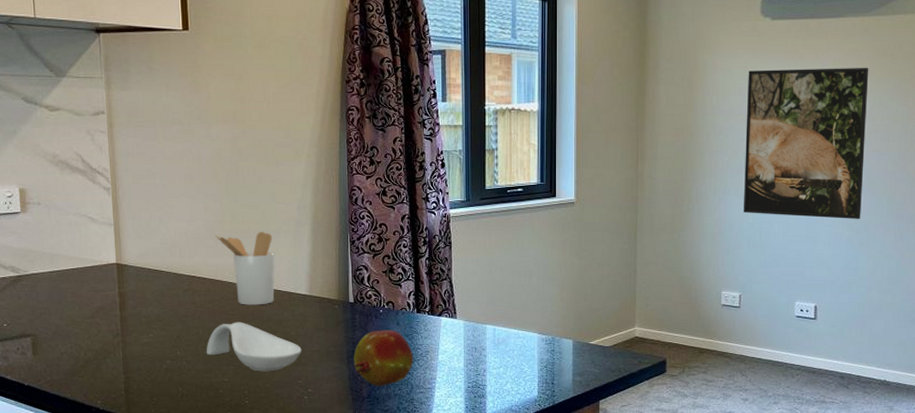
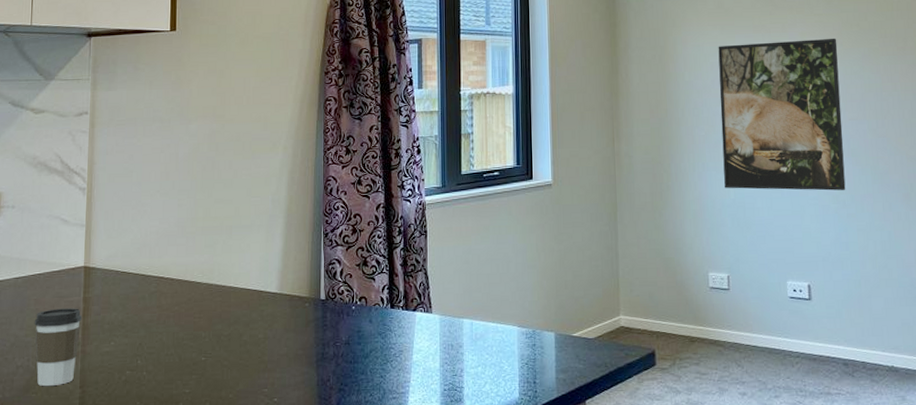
coffee cup: none [73,302,119,371] -> present [34,308,82,386]
spoon rest: present [206,322,302,372] -> none [168,325,269,381]
utensil holder: present [214,232,276,305] -> none [186,227,247,307]
fruit: present [353,330,413,387] -> none [323,328,386,393]

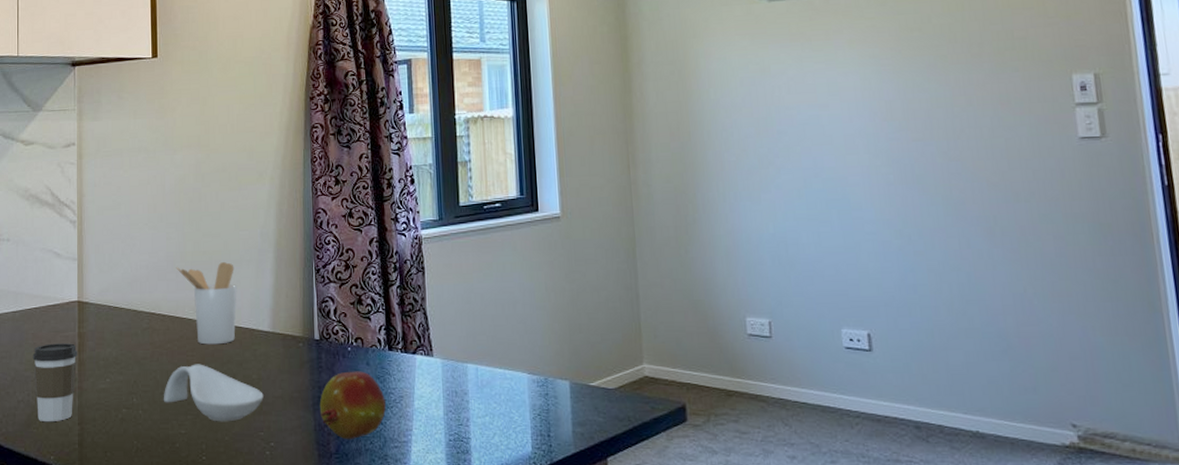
spoon rest: none [168,325,269,381] -> present [163,364,264,422]
utensil holder: none [186,227,247,307] -> present [176,262,237,345]
fruit: none [323,328,386,393] -> present [319,371,386,440]
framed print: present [718,38,846,191] -> none [748,45,911,224]

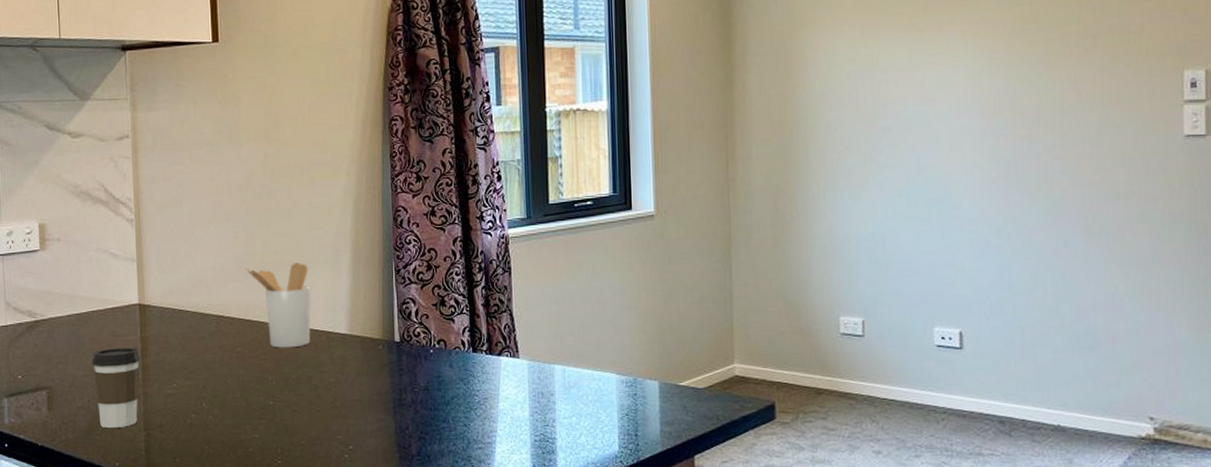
spoon rest: present [163,364,264,422] -> none [234,367,341,426]
fruit: present [319,371,386,440] -> none [400,373,470,442]

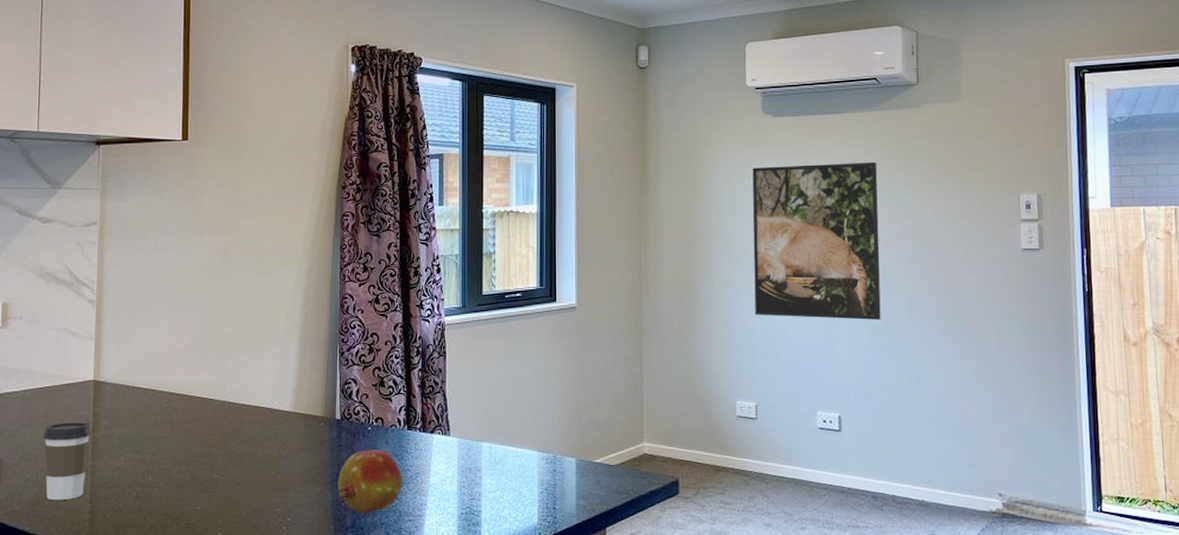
utensil holder: present [245,263,312,348] -> none [198,344,260,424]
fruit: none [400,373,470,442] -> present [337,449,402,515]
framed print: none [857,37,1011,223] -> present [752,161,881,320]

